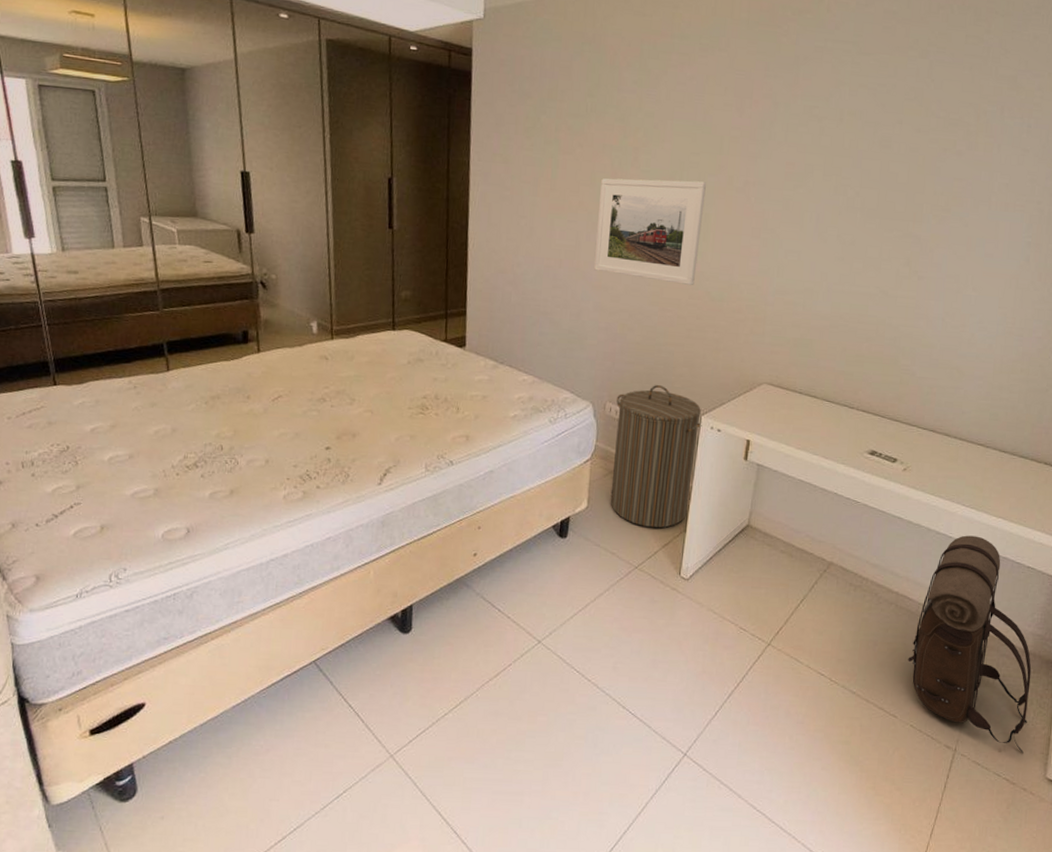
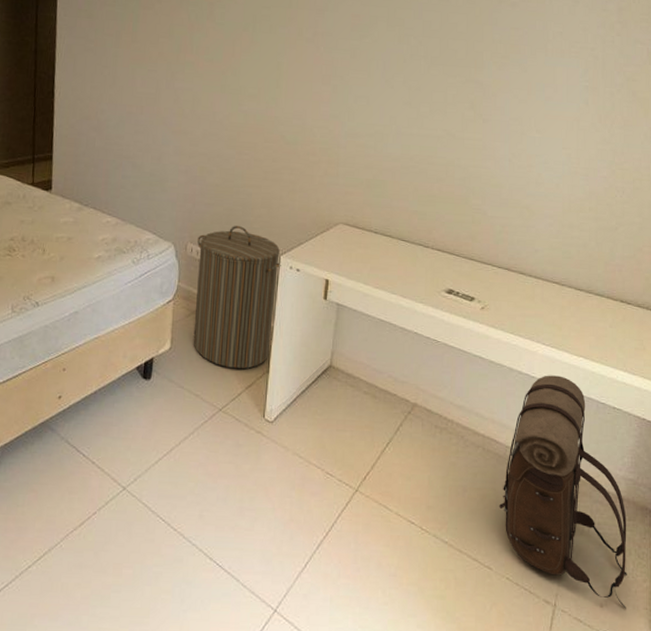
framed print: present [594,178,706,286] -> none [174,30,277,130]

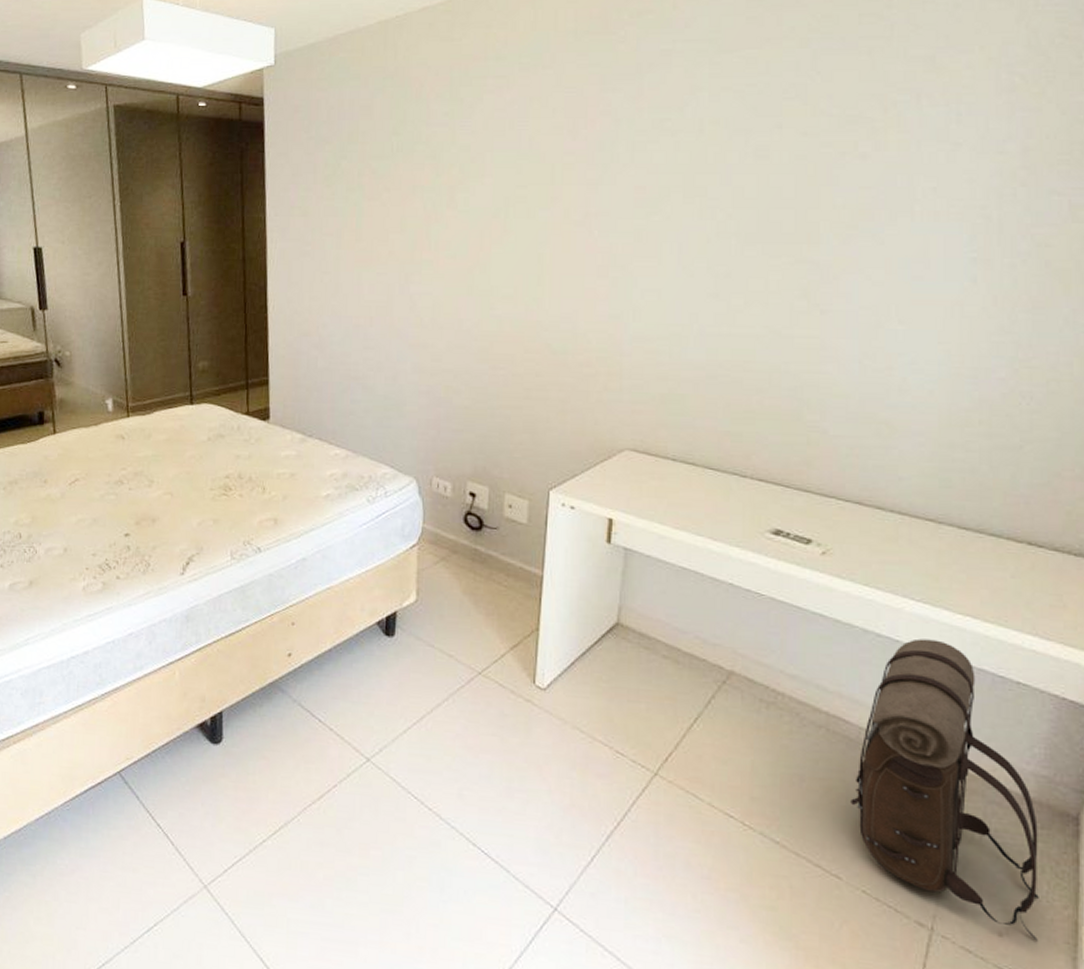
laundry hamper: present [193,226,281,369] -> none [443,455,551,626]

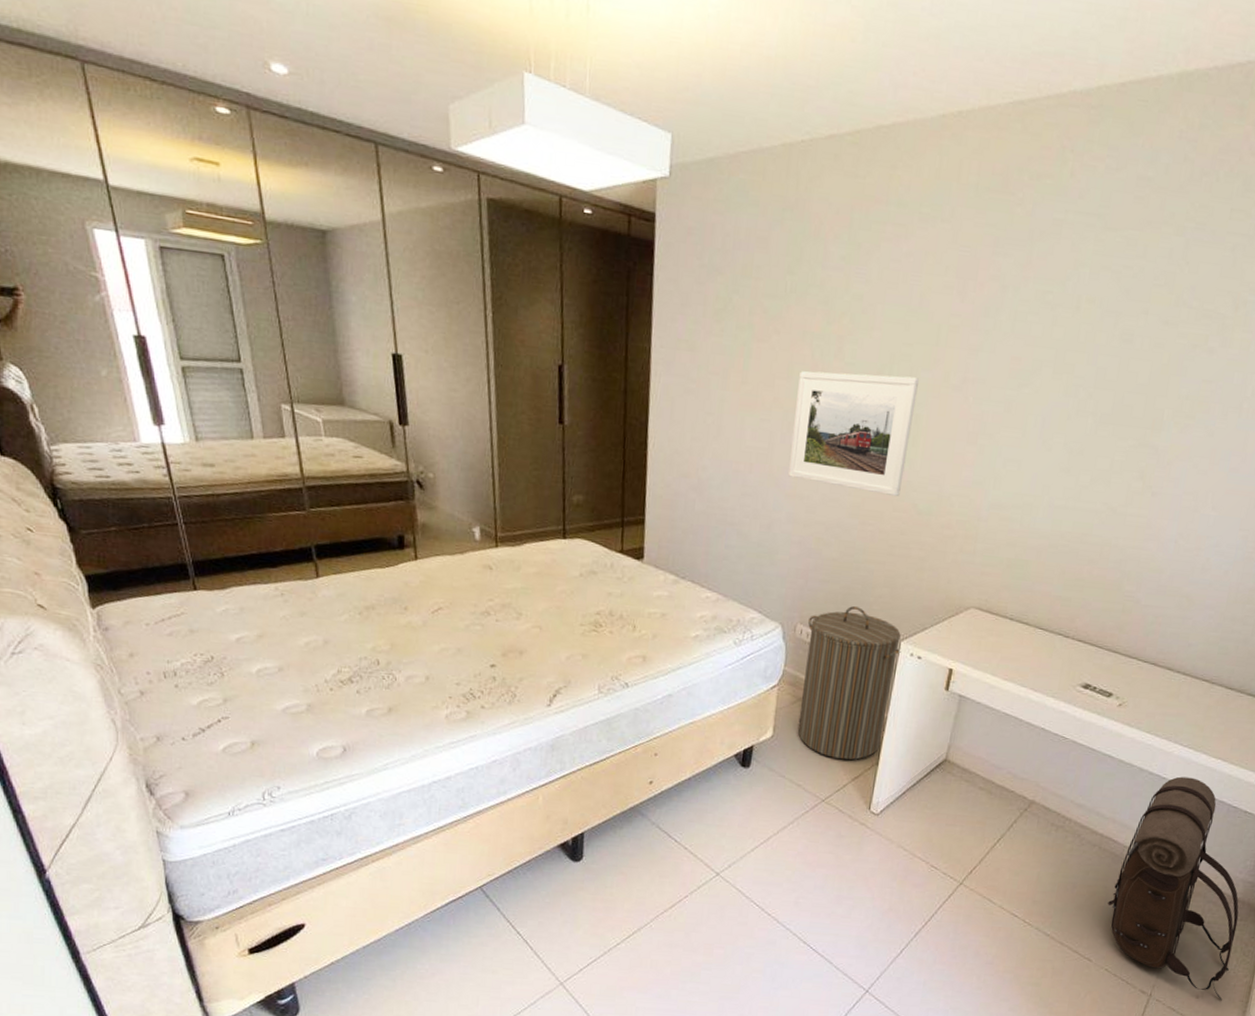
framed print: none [410,217,537,338] -> present [788,371,919,497]
laundry hamper: none [443,455,551,626] -> present [797,606,902,760]

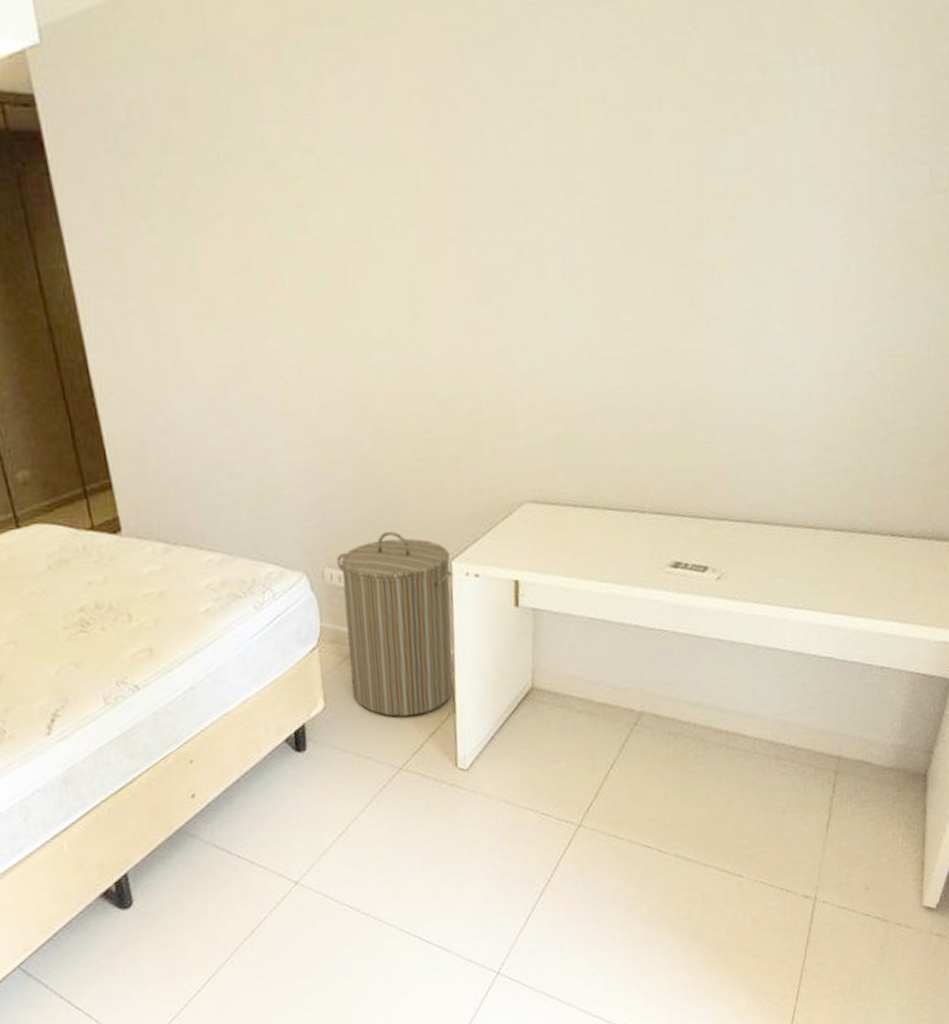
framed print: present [788,371,919,497] -> none [259,237,413,392]
backpack: present [1108,776,1239,1001] -> none [749,642,896,885]

